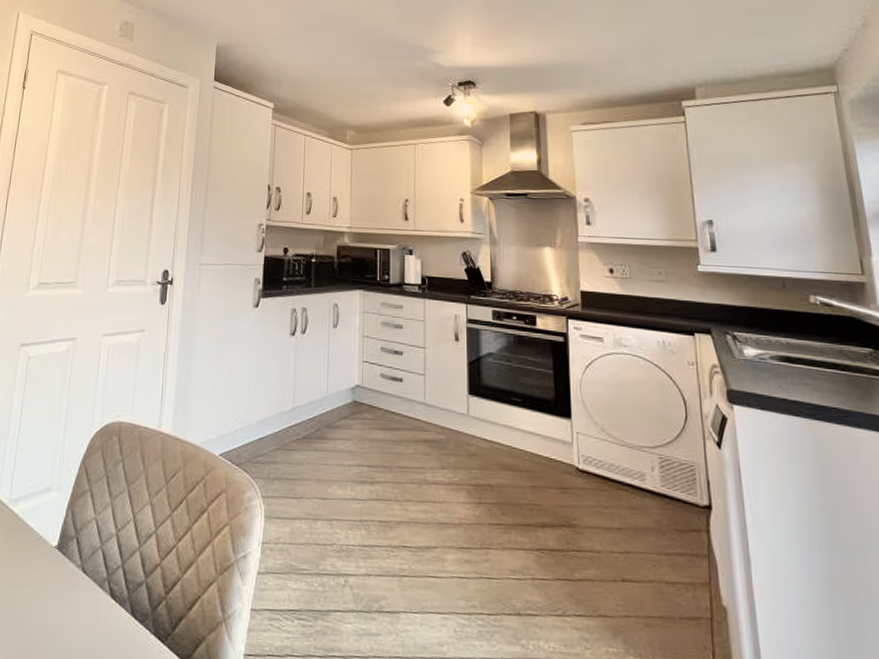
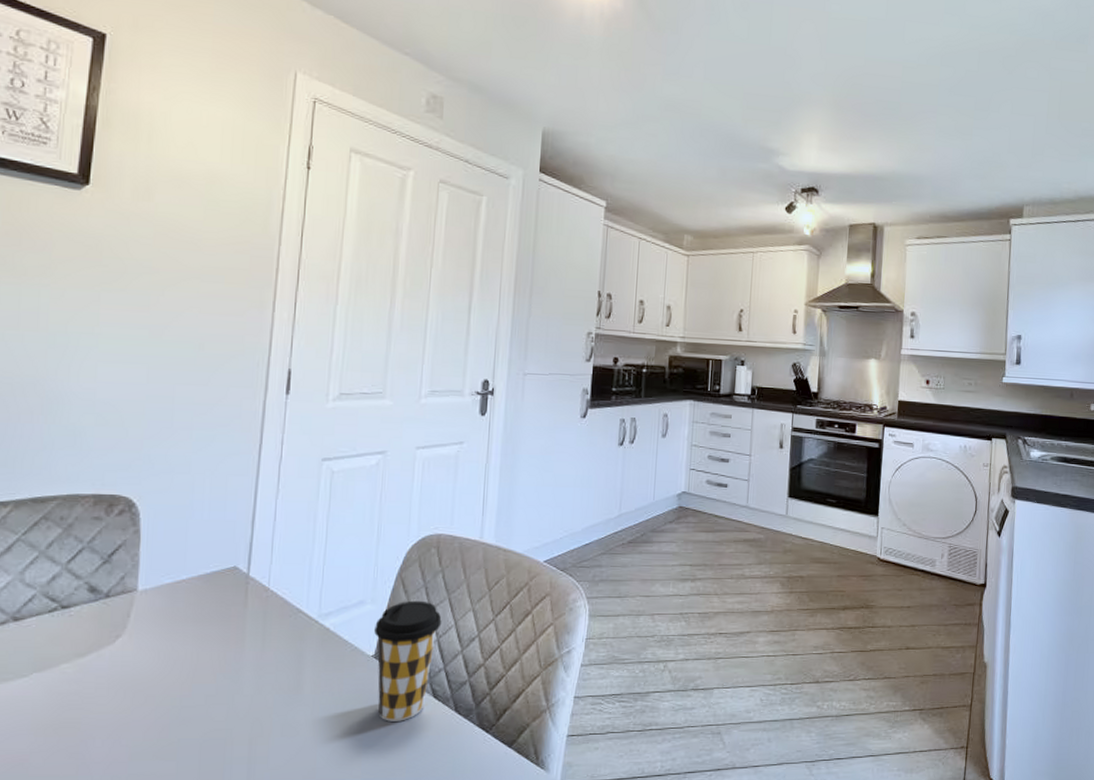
coffee cup: none [58,490,121,622] -> present [374,600,442,722]

